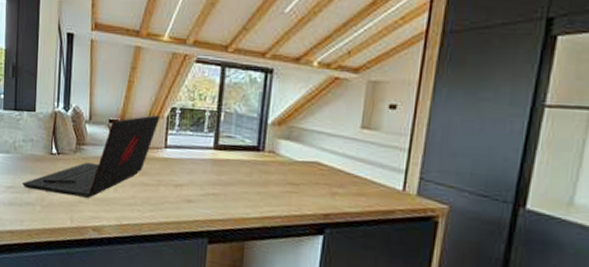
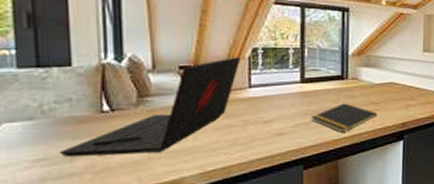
notepad: none [221,178,295,213] -> present [311,103,378,134]

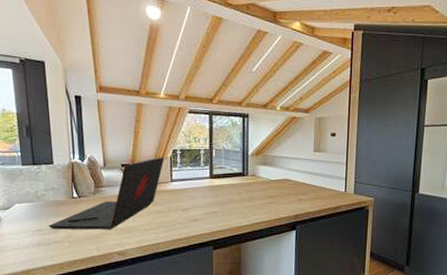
notepad: present [311,103,378,134] -> none [219,196,274,222]

